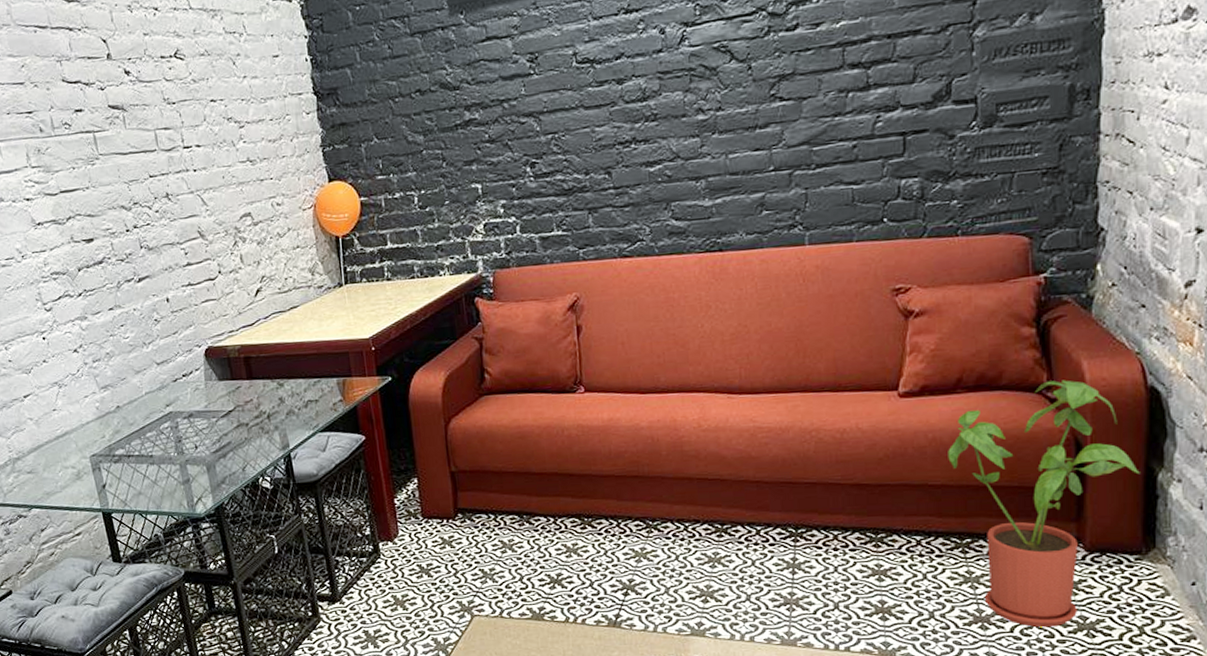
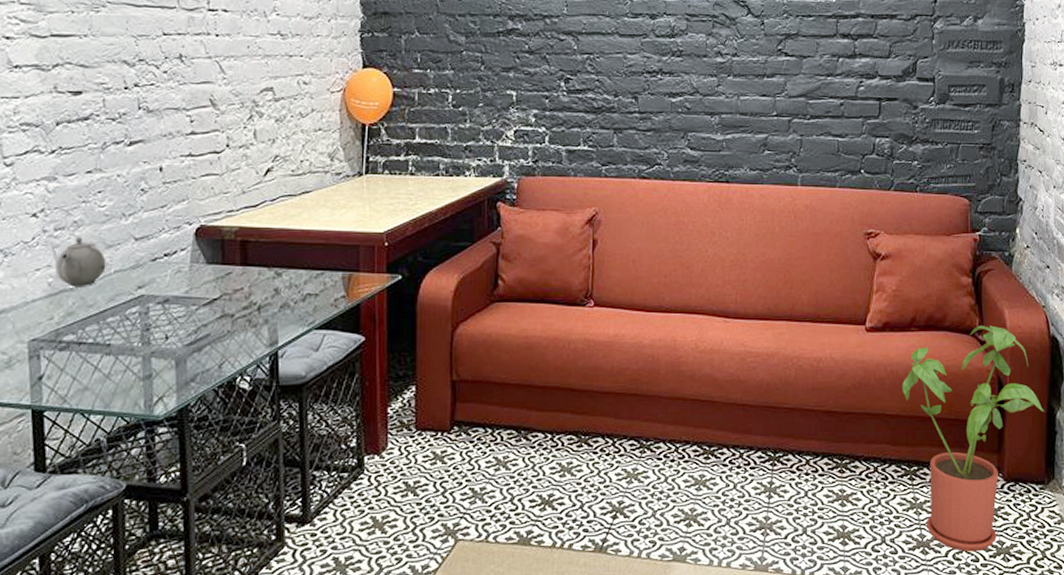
teapot: none [98,366,138,410] -> present [55,237,106,288]

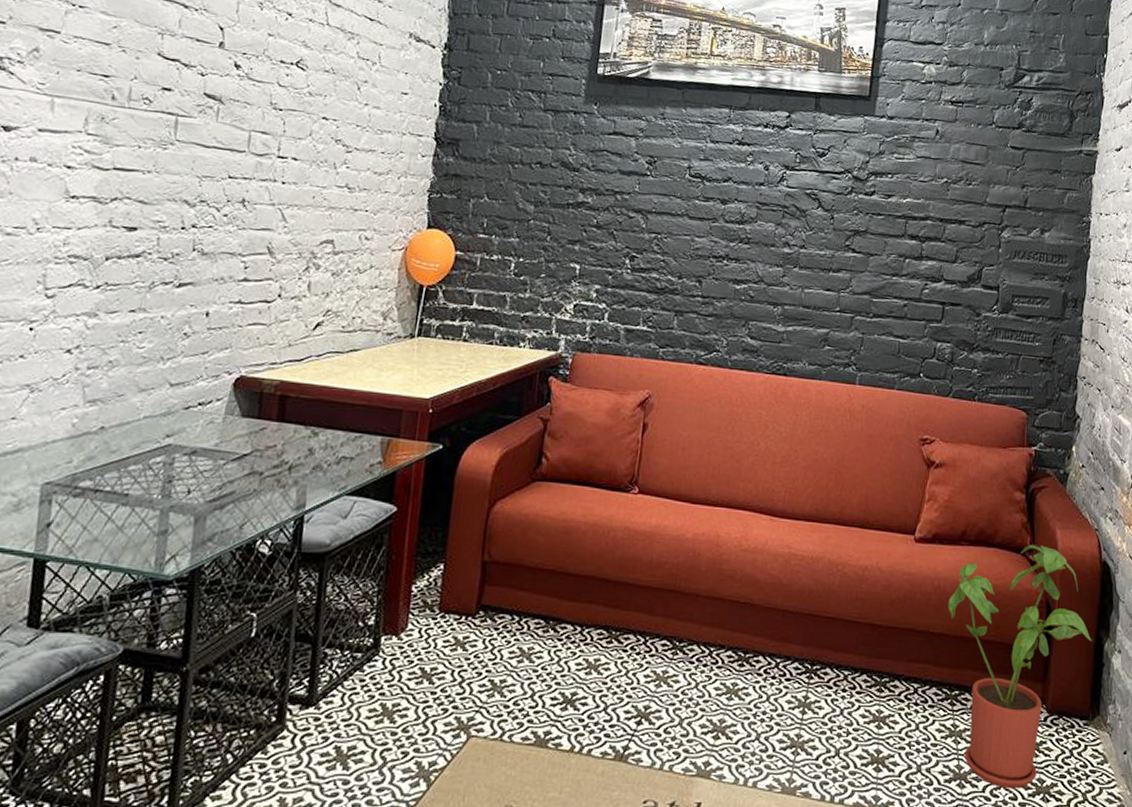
teapot: present [55,237,106,288] -> none [81,378,137,431]

